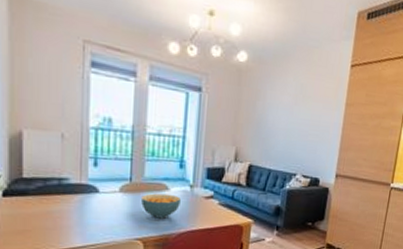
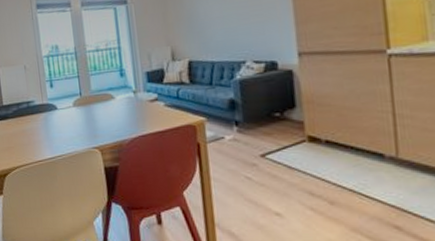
cereal bowl: present [140,193,182,219] -> none [91,102,128,127]

